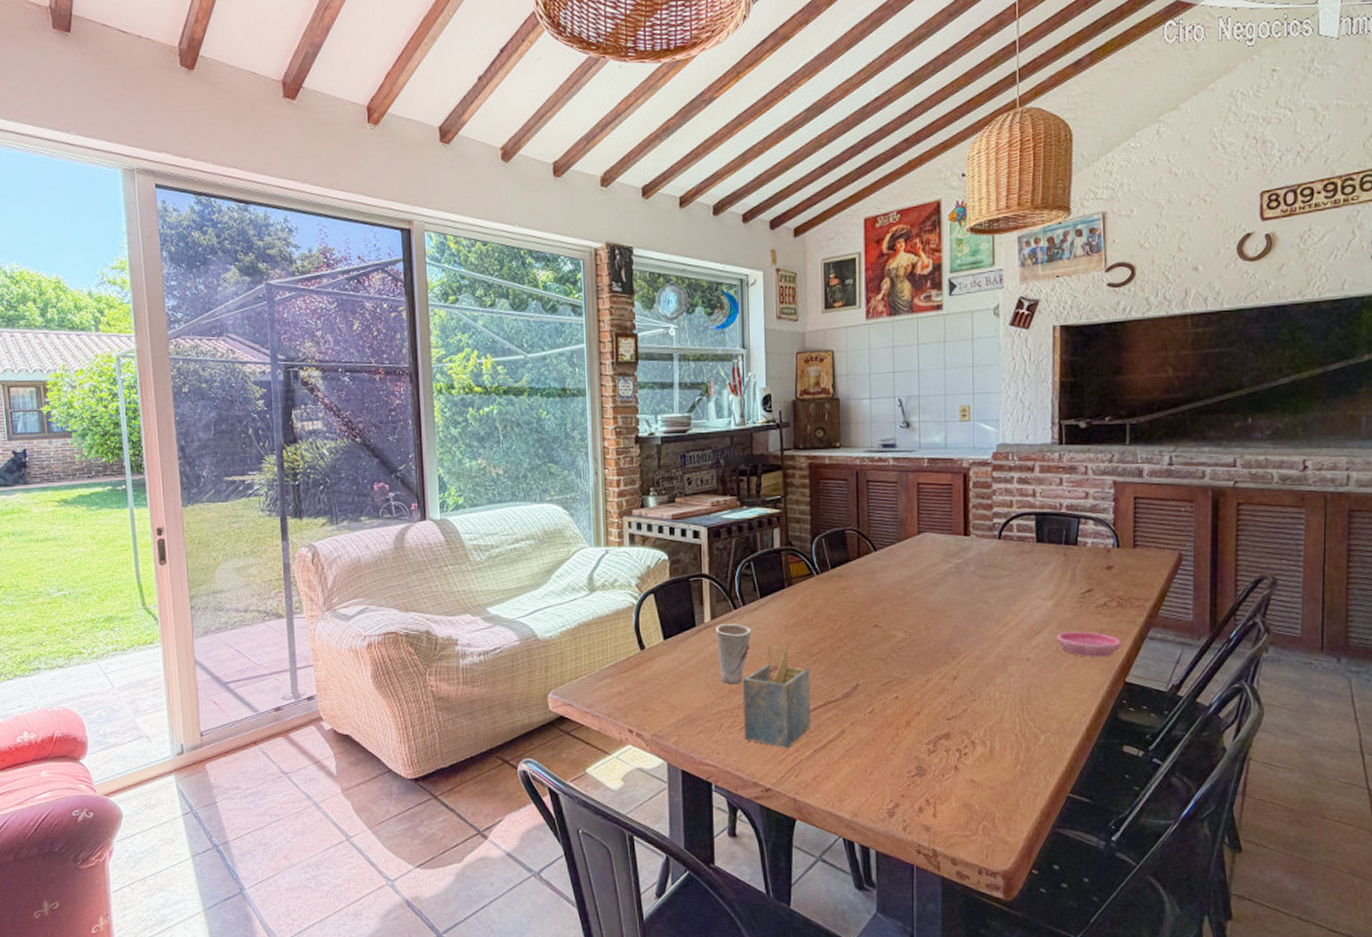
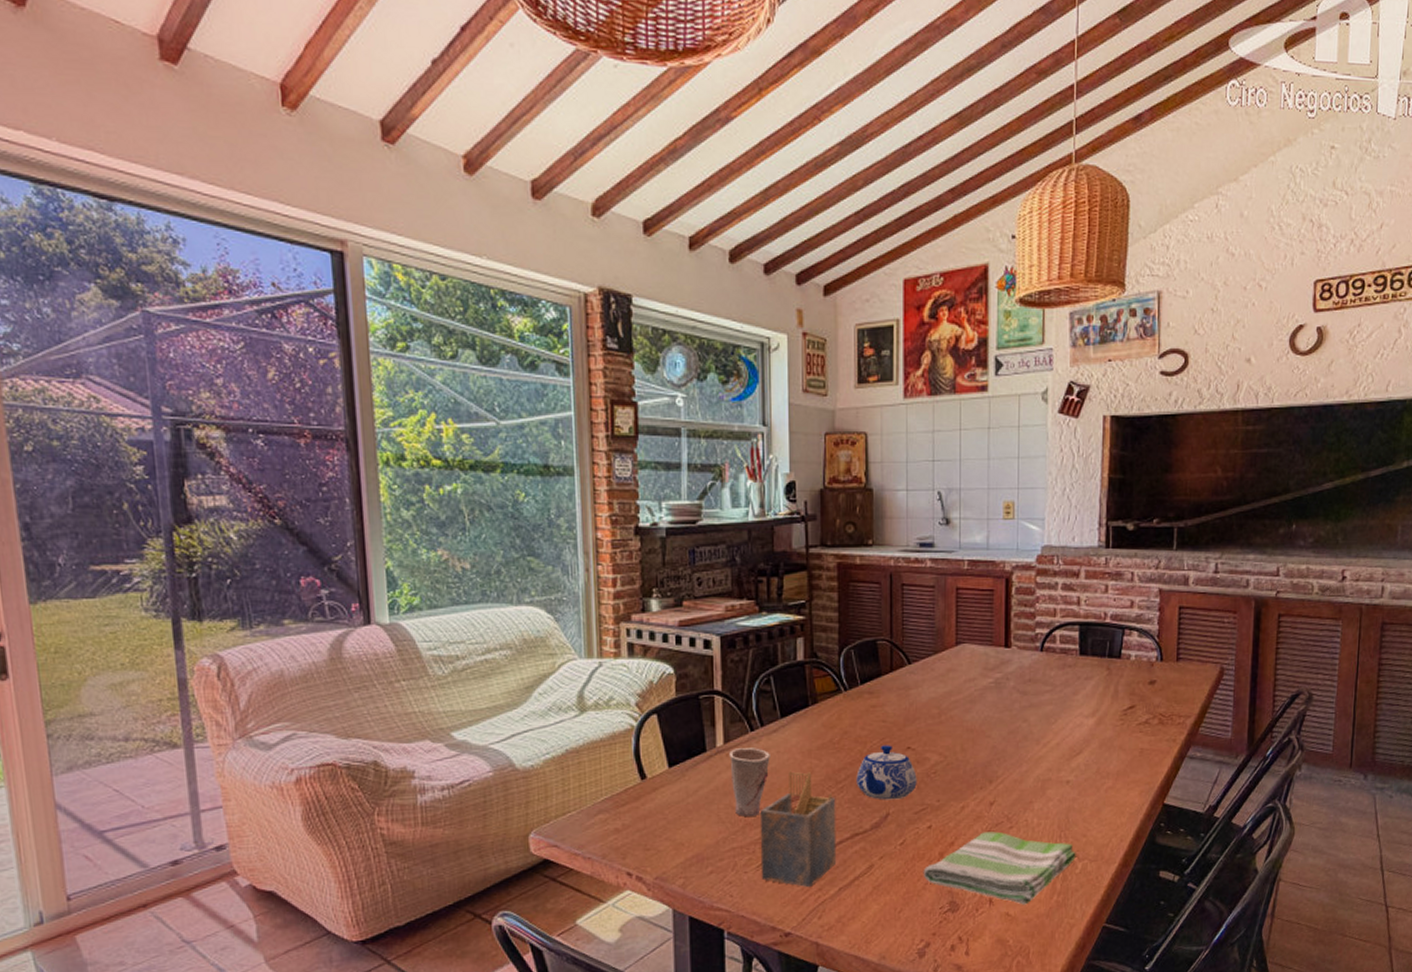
teapot: none [828,623,884,672] -> present [856,745,917,800]
dish towel: none [891,703,1038,773] -> present [923,831,1076,905]
saucer: present [1056,631,1121,657] -> none [1097,750,1161,778]

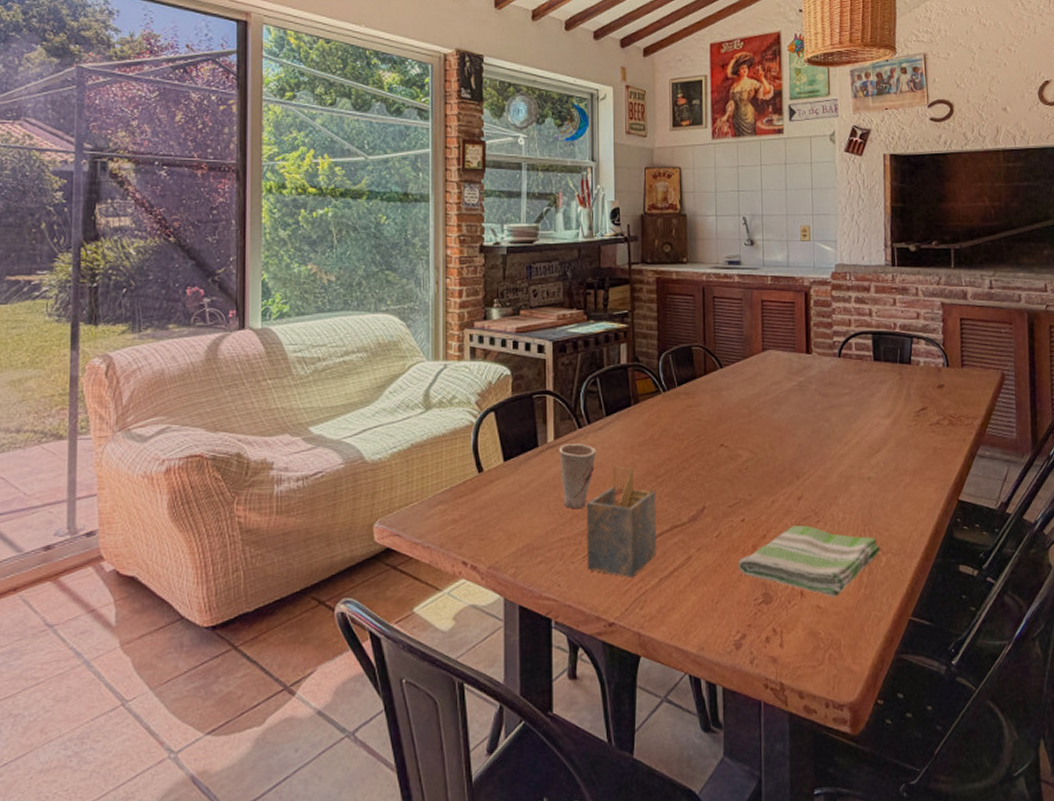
teapot: present [856,745,917,800] -> none [675,442,730,494]

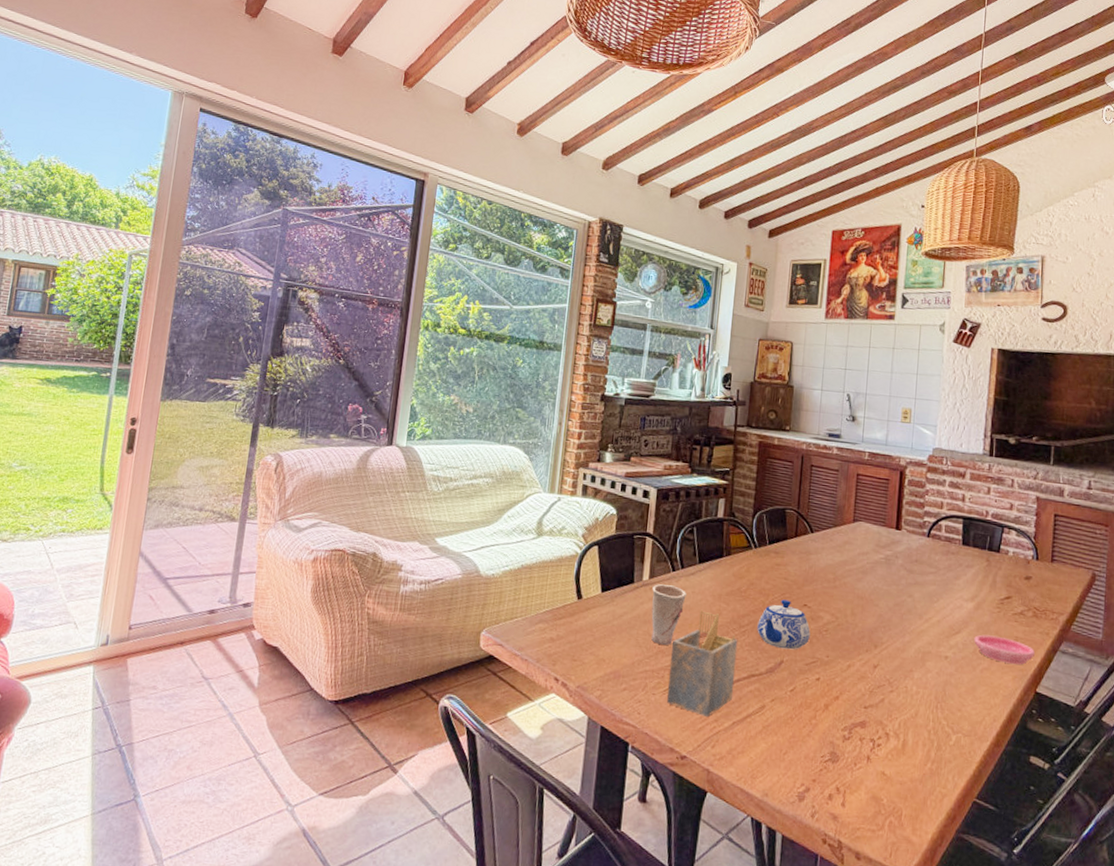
teapot: none [675,442,730,494] -> present [757,599,811,650]
dish towel: present [737,525,880,598] -> none [808,692,951,767]
saucer: none [894,449,954,475] -> present [974,634,1035,665]

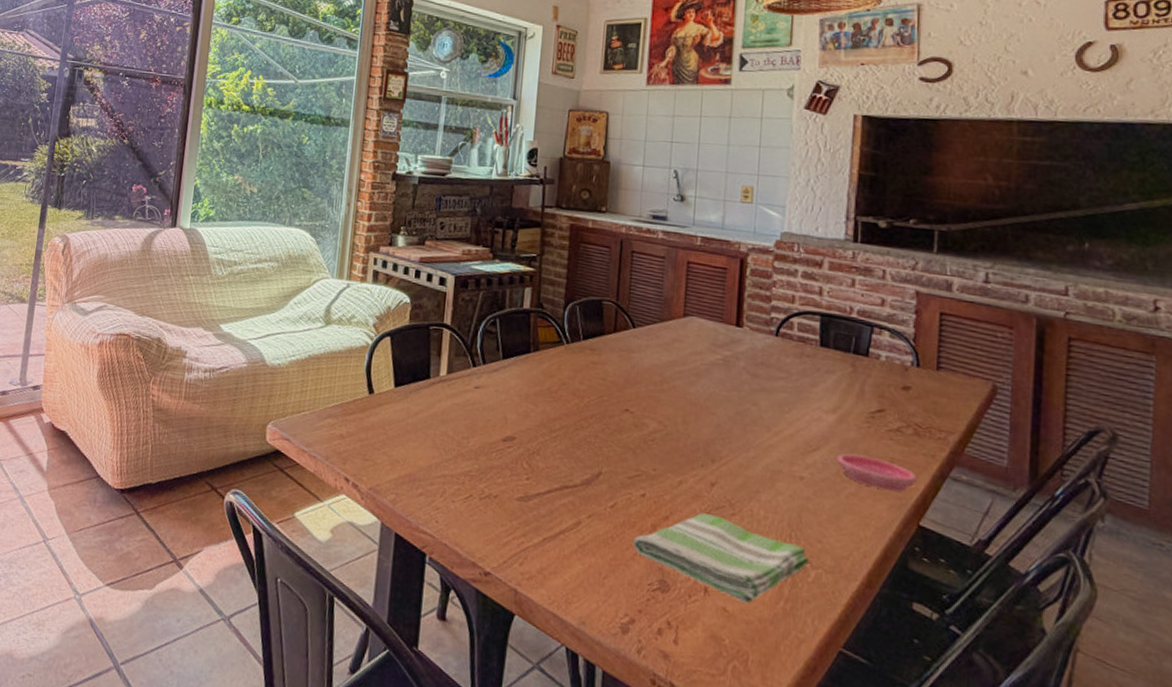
cup: present [651,584,687,645] -> none [450,380,489,448]
napkin holder: present [666,609,738,718] -> none [467,410,549,531]
teapot: present [757,599,811,650] -> none [570,402,634,461]
dish towel: none [808,692,951,767] -> present [632,513,809,604]

